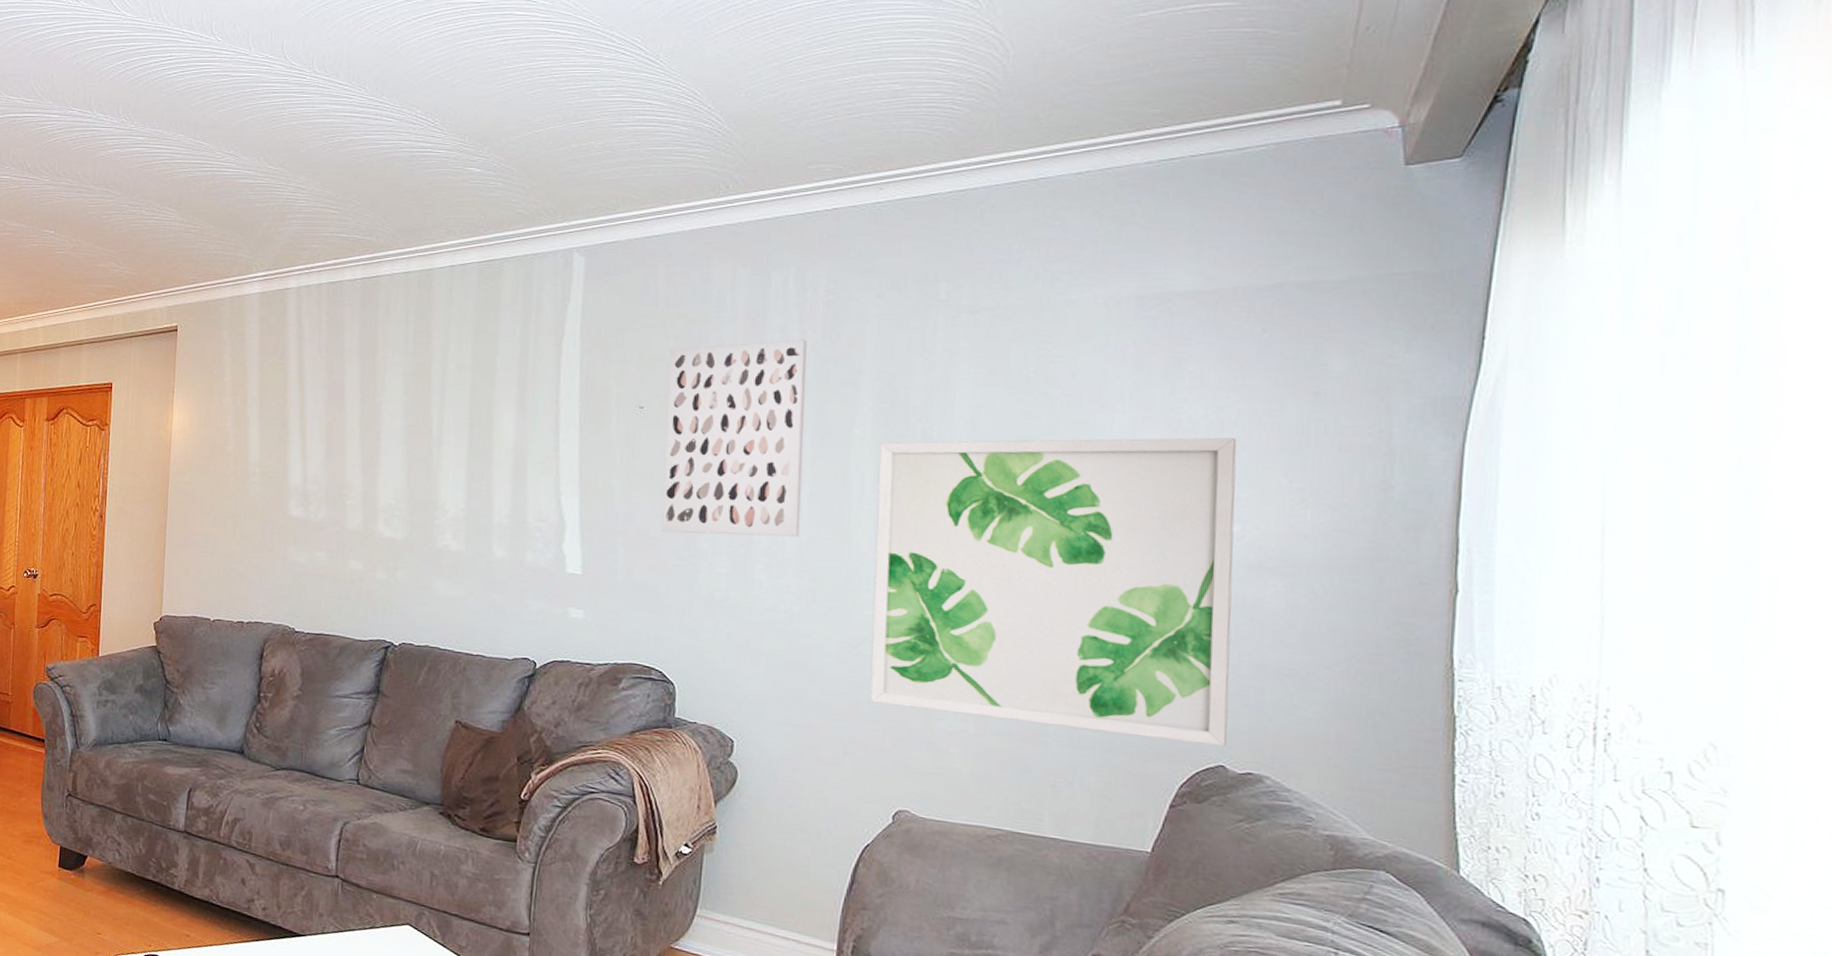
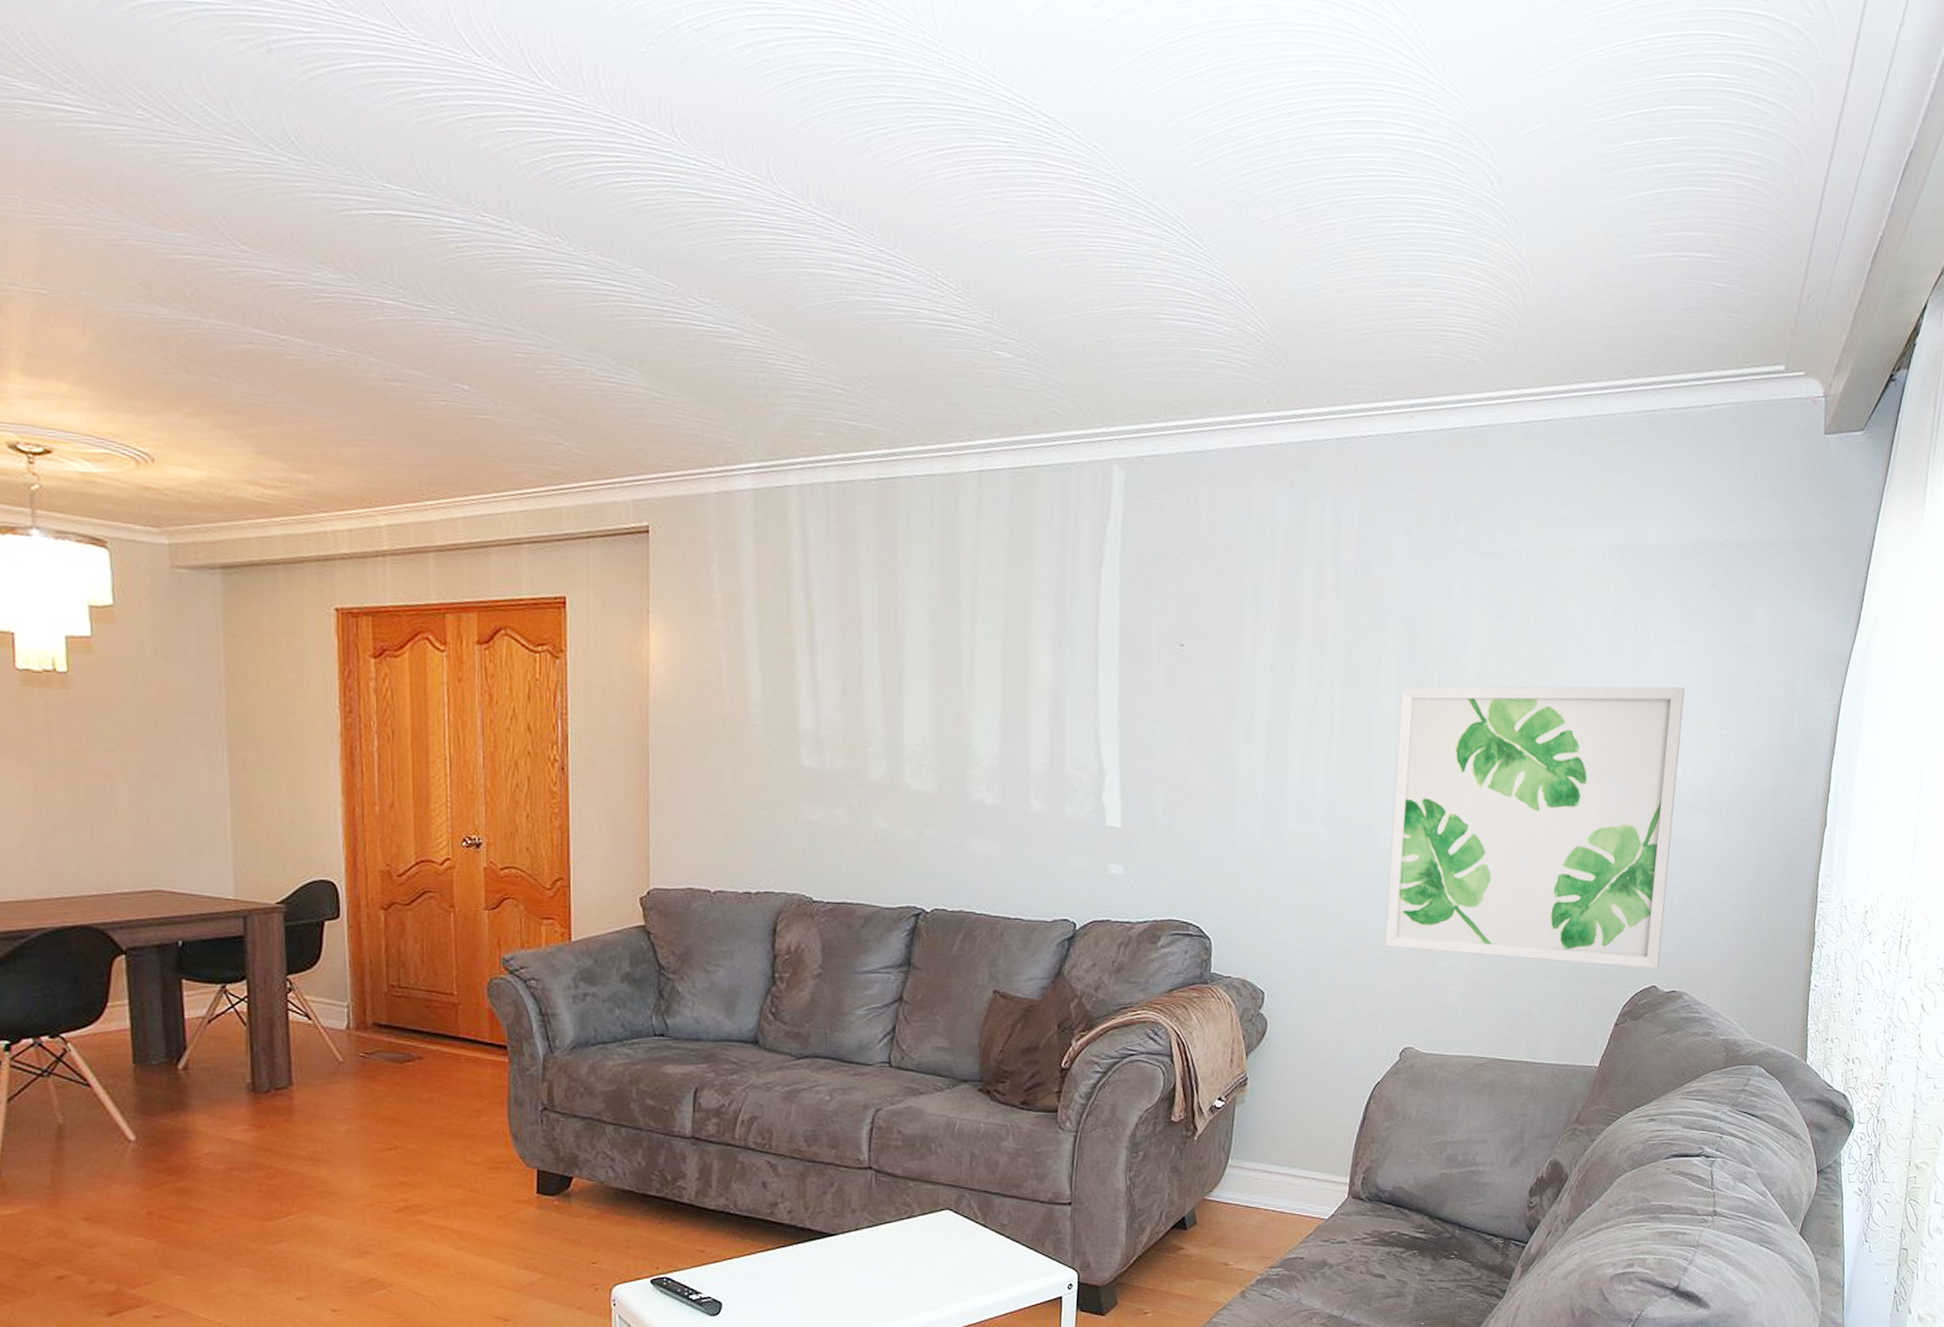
wall art: present [662,339,807,537] -> none [1200,576,1340,785]

